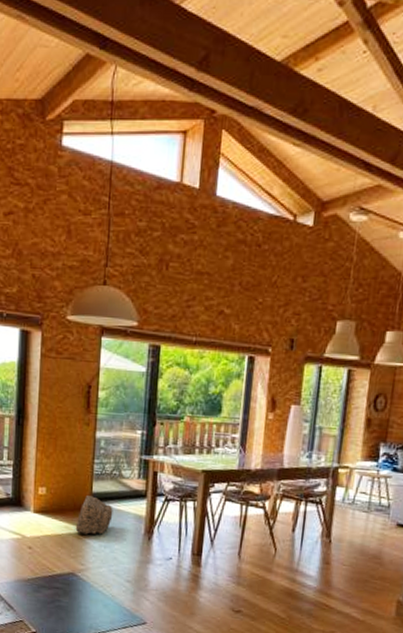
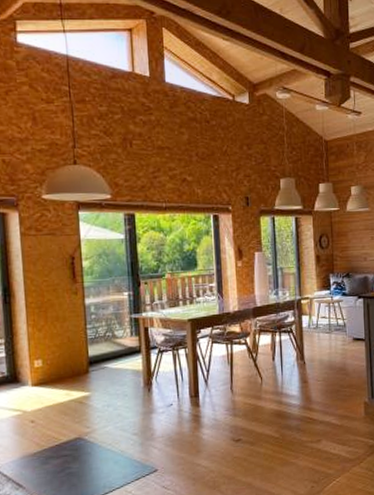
backpack: present [75,496,113,535] -> none [76,360,112,398]

